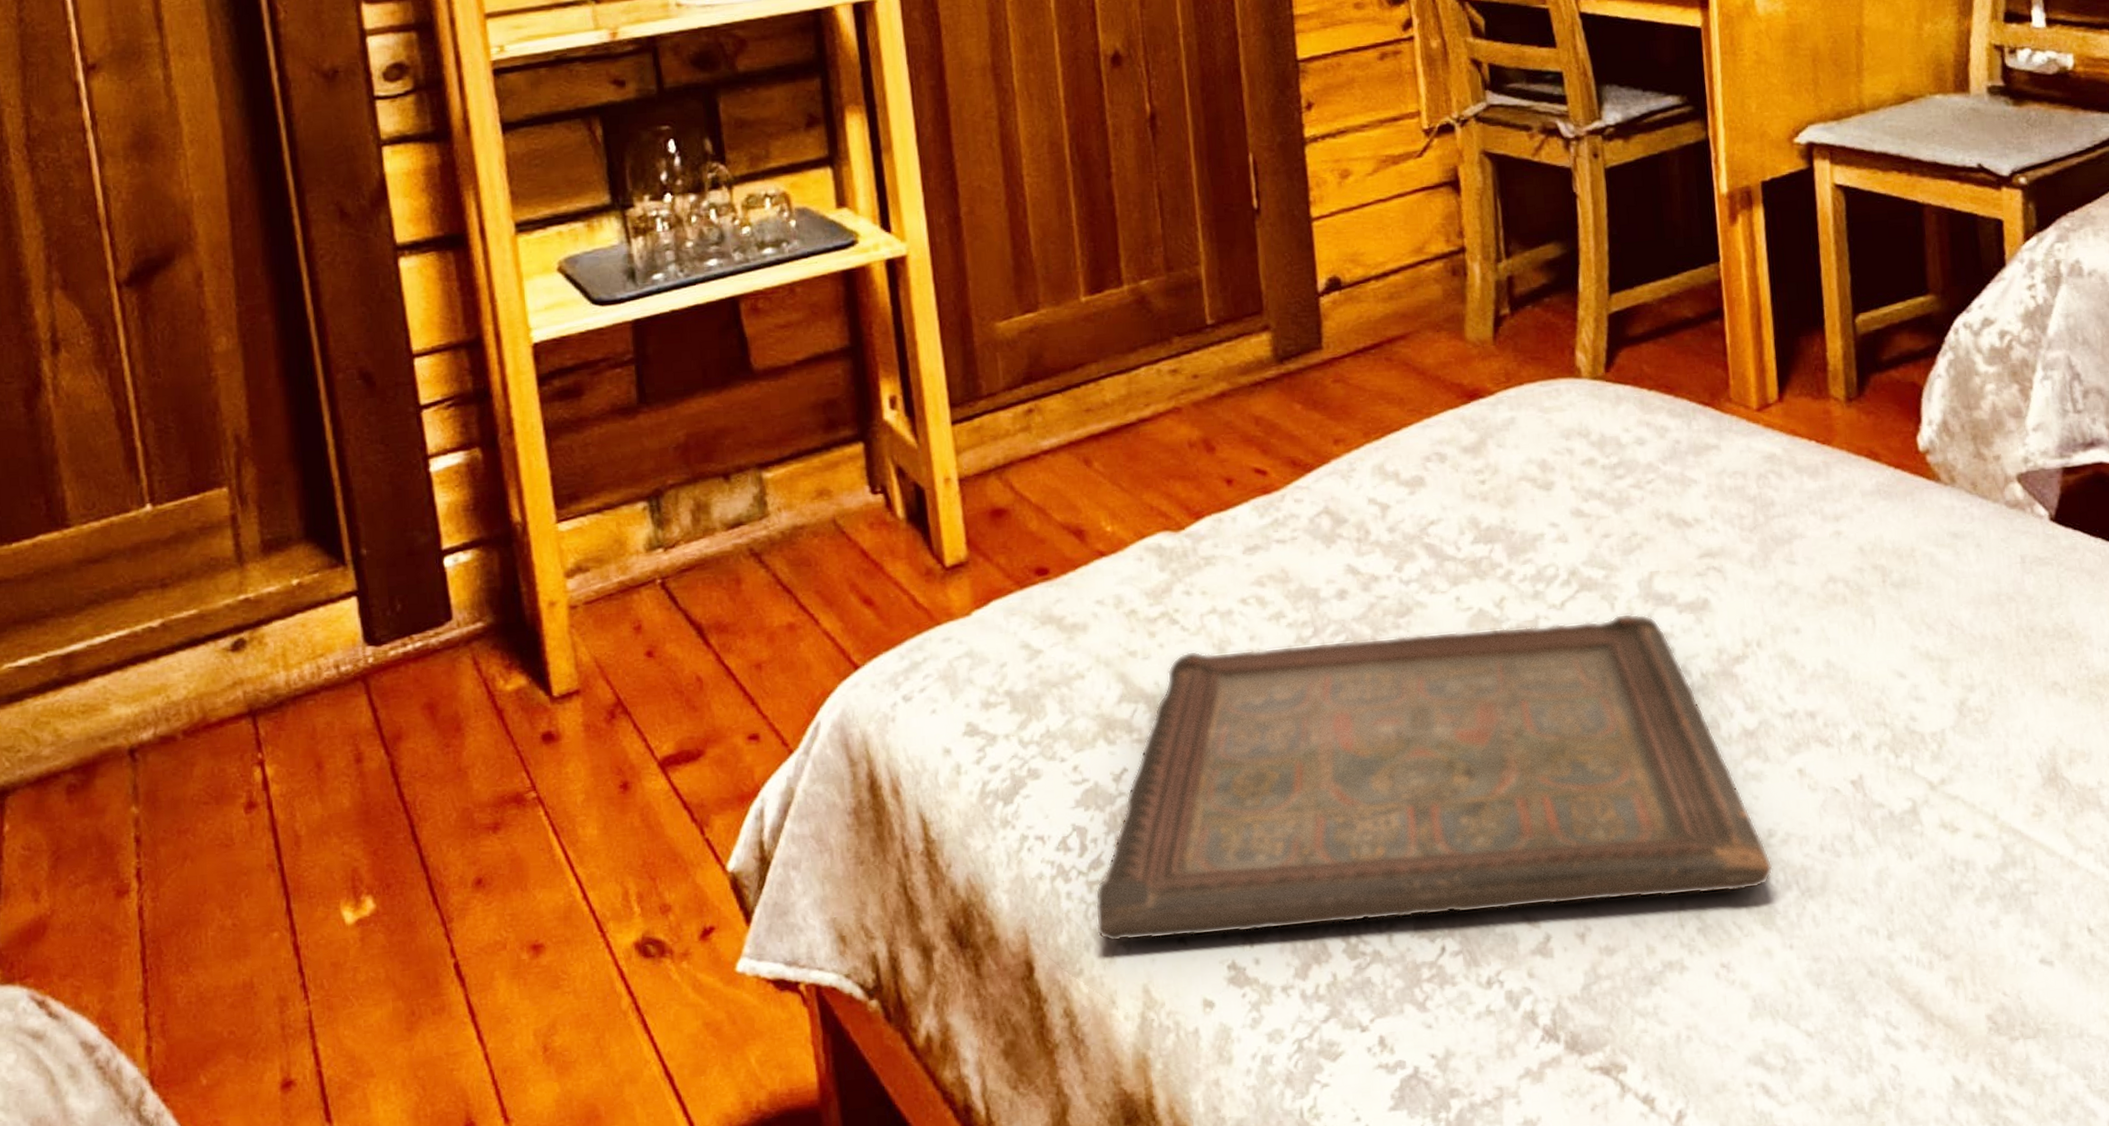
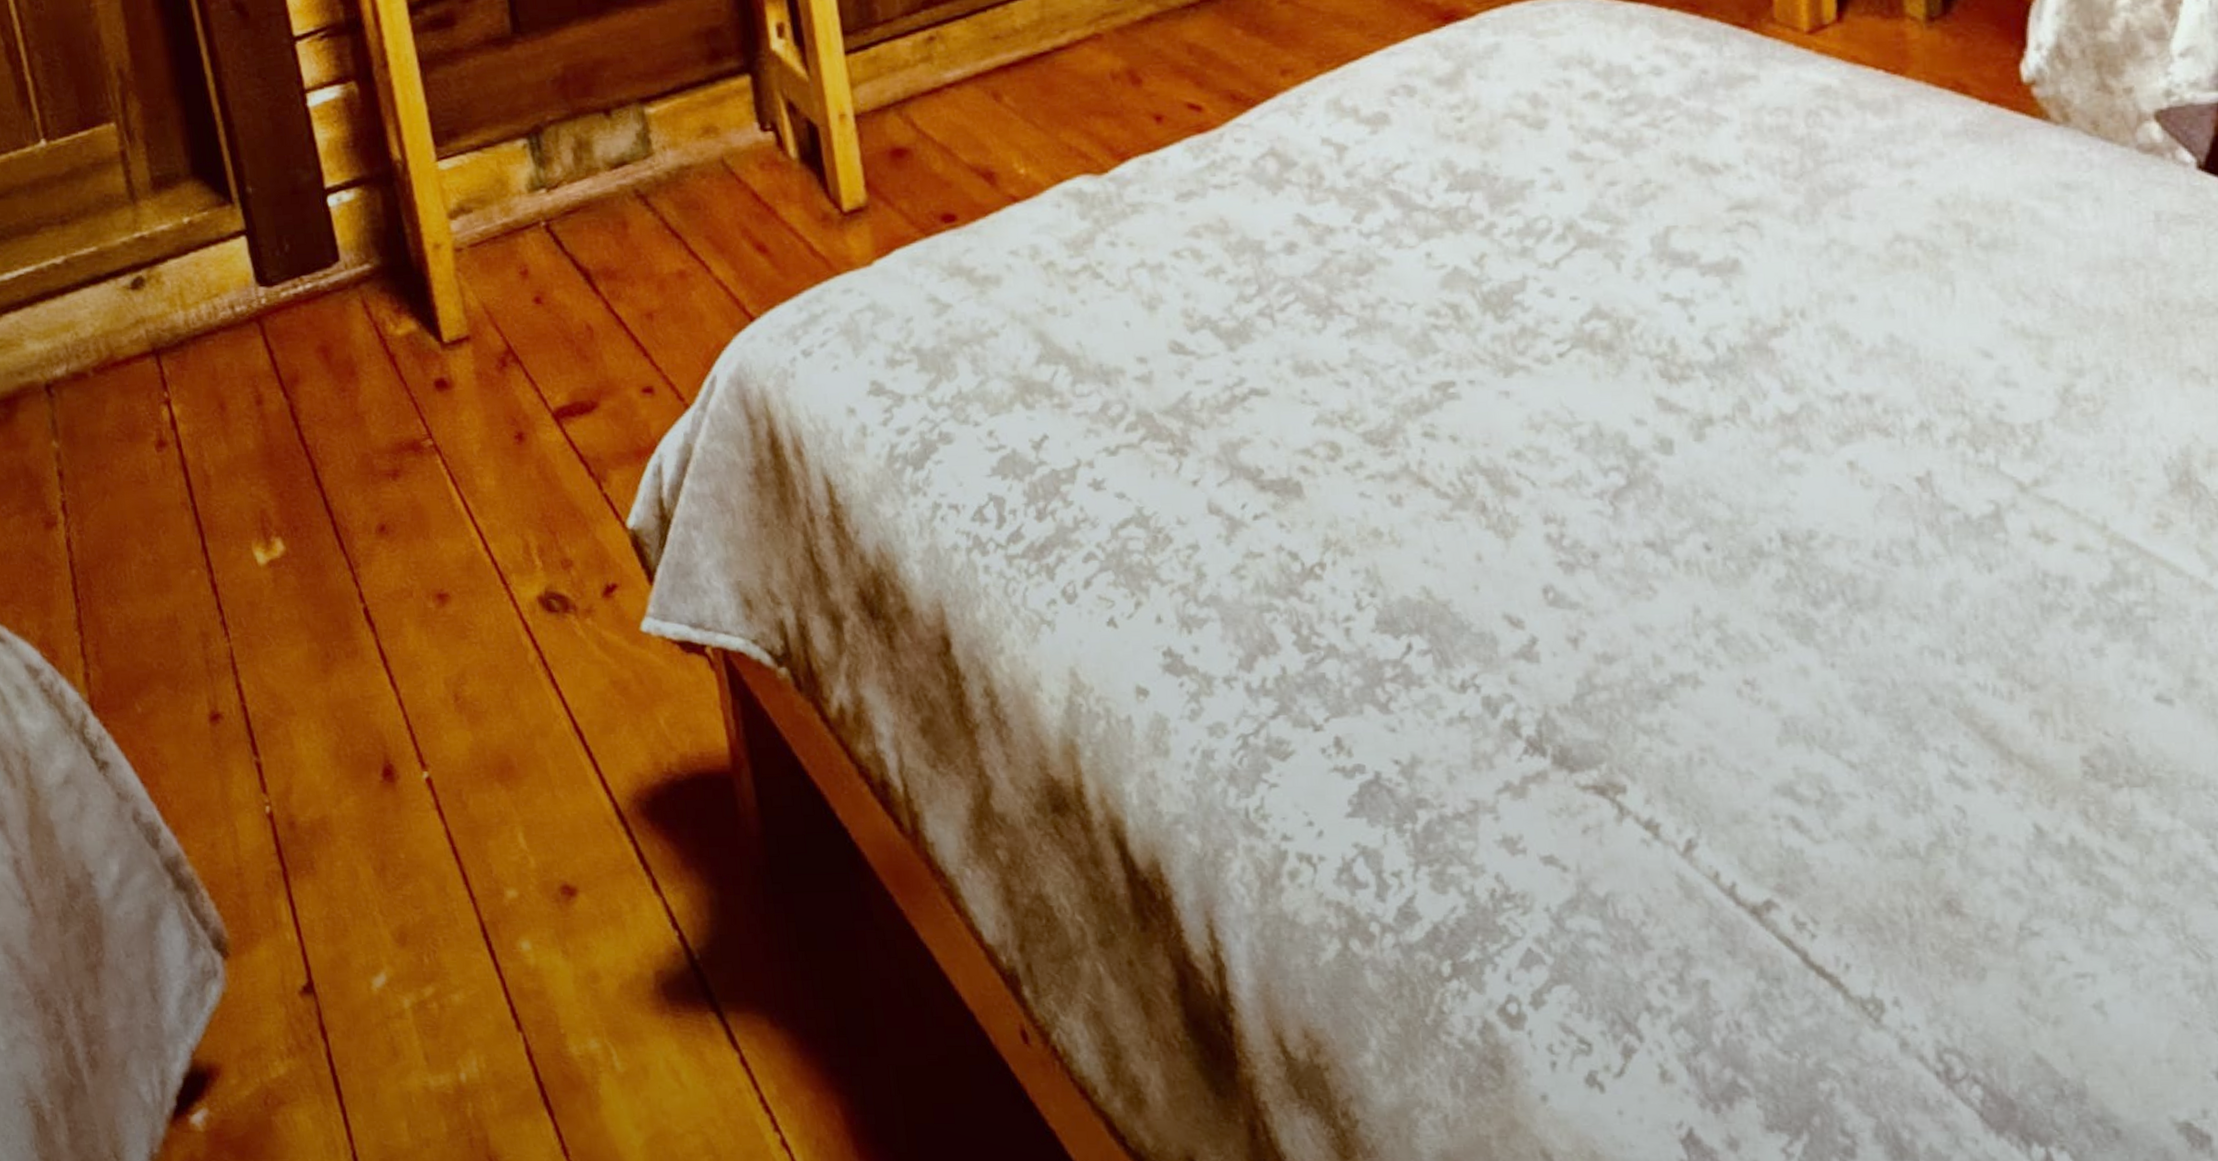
serving tray: present [1095,613,1773,943] -> none [1015,275,1813,621]

